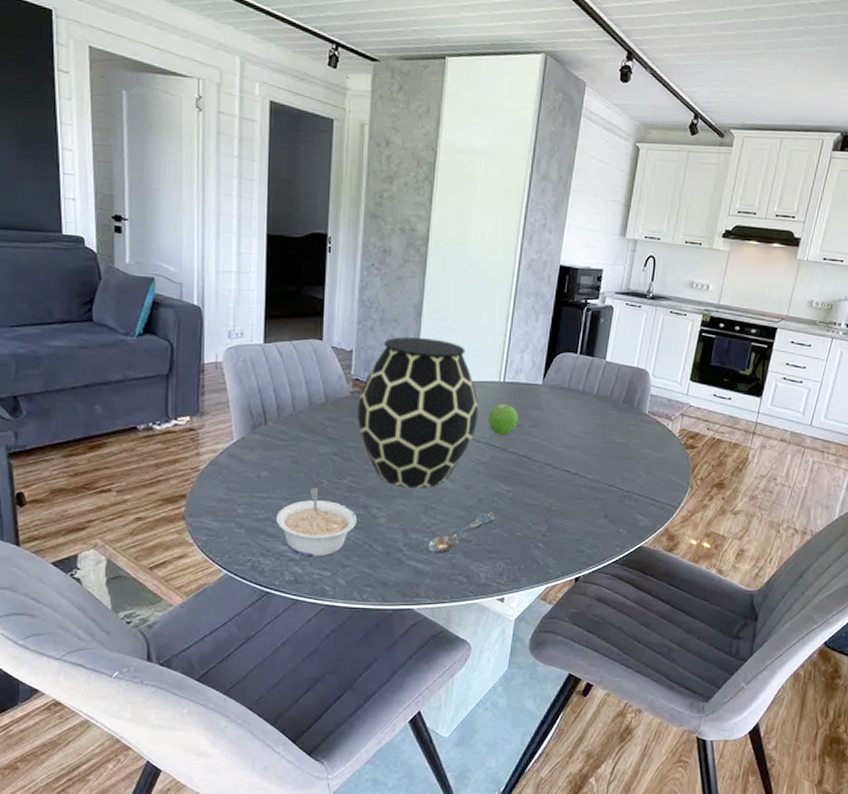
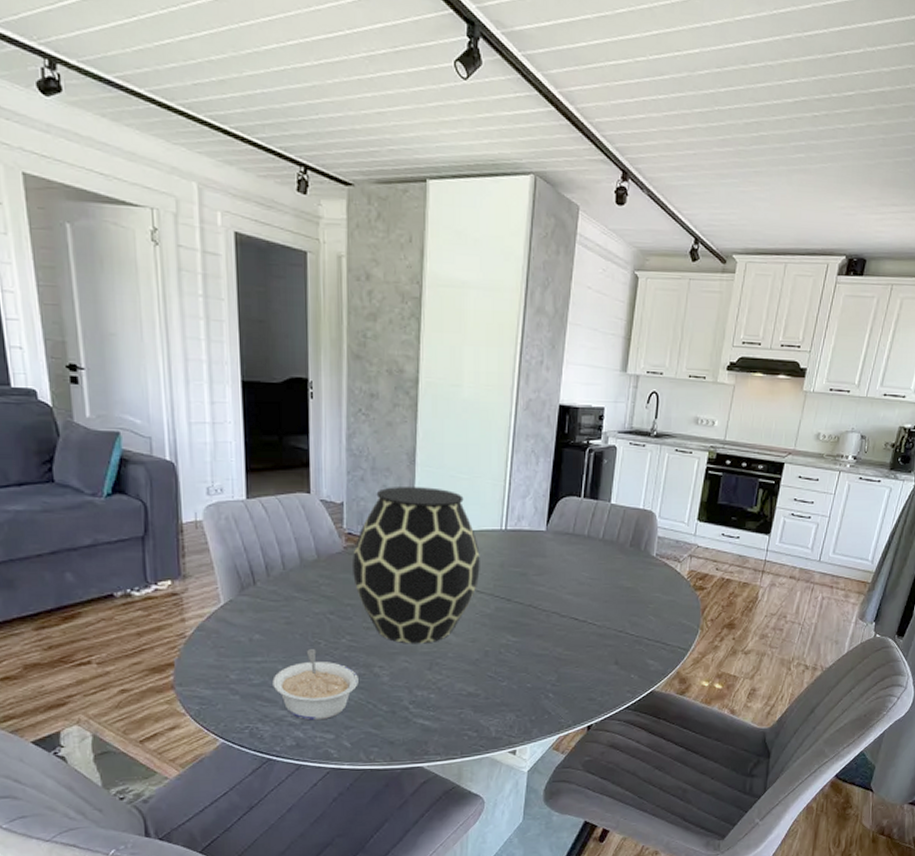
spoon: present [427,512,495,553] -> none [434,664,503,709]
fruit: present [487,404,518,435] -> none [490,553,522,585]

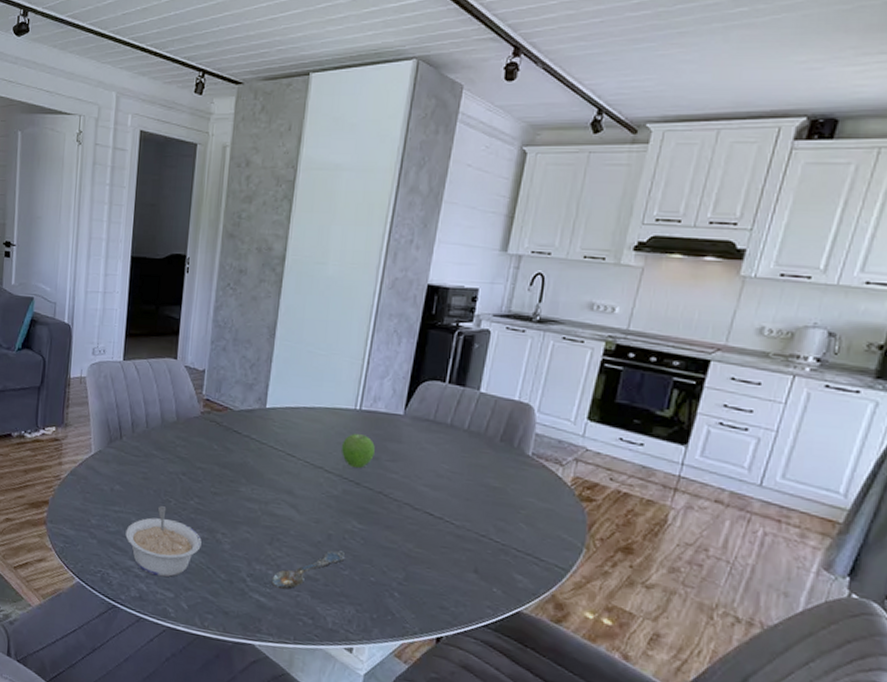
vase: present [353,487,480,644] -> none [206,358,331,517]
spoon: none [434,664,503,709] -> present [271,550,346,590]
fruit: none [490,553,522,585] -> present [341,434,375,468]

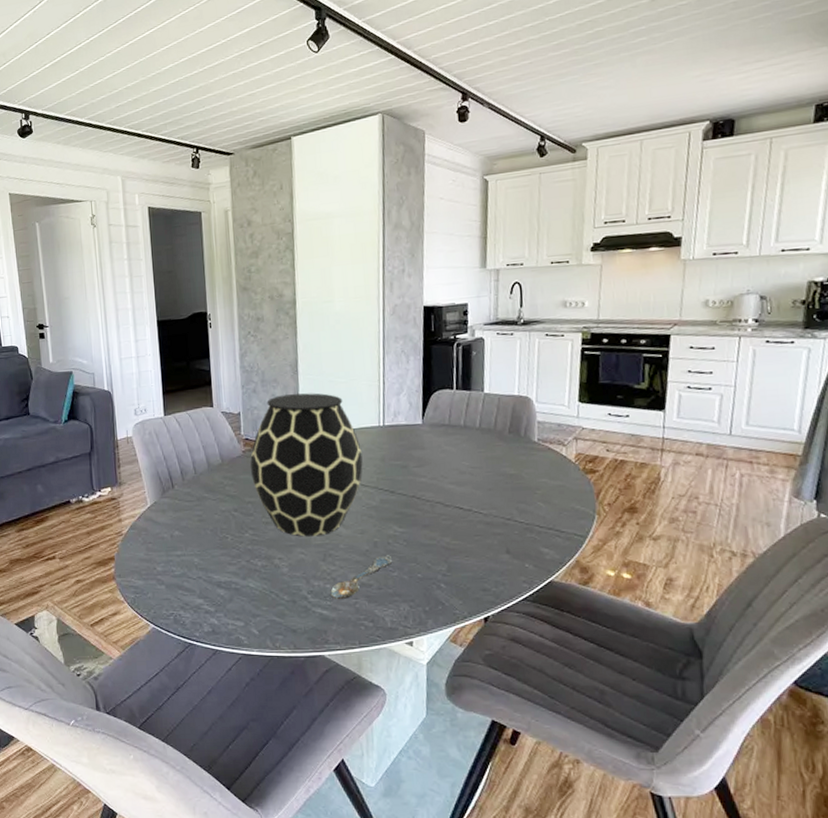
legume: present [125,506,202,577] -> none [190,543,262,609]
vase: none [206,358,331,517] -> present [250,393,363,537]
fruit: present [341,434,375,468] -> none [372,447,403,478]

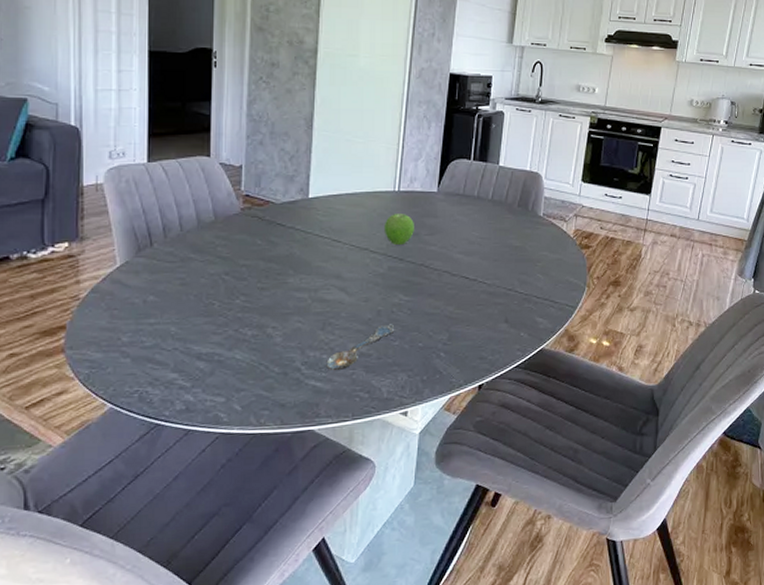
vase: present [250,393,363,537] -> none [249,150,374,304]
fruit: none [372,447,403,478] -> present [383,214,414,244]

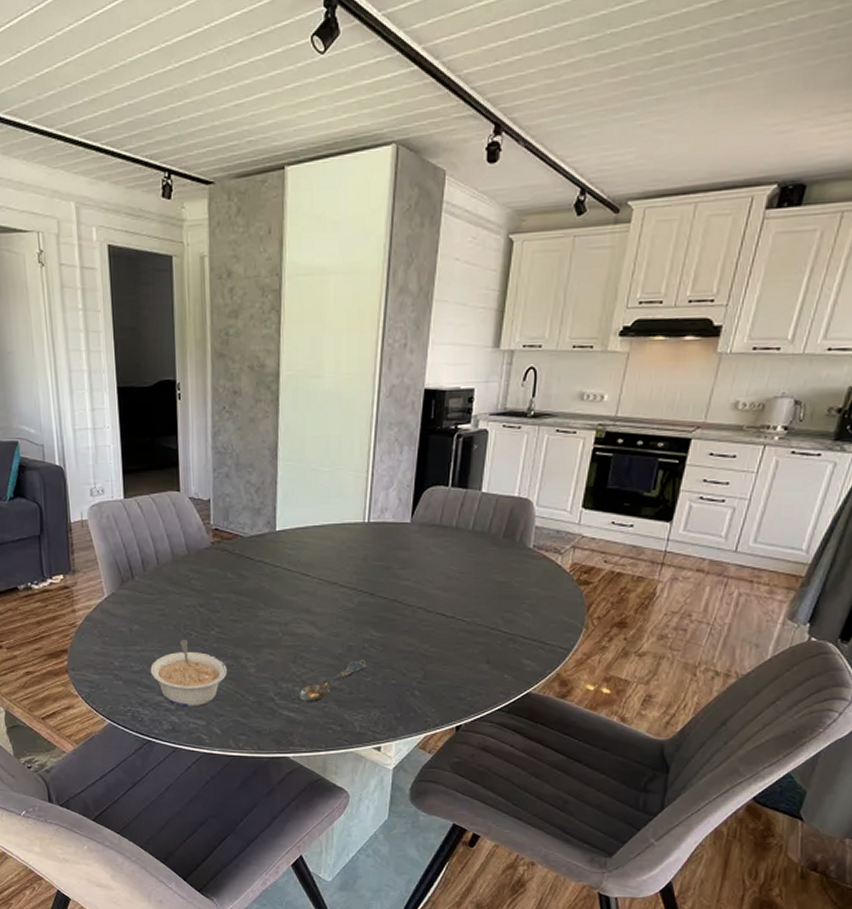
legume: none [165,310,251,384] -> present [150,640,227,707]
fruit: present [383,214,414,244] -> none [353,547,386,579]

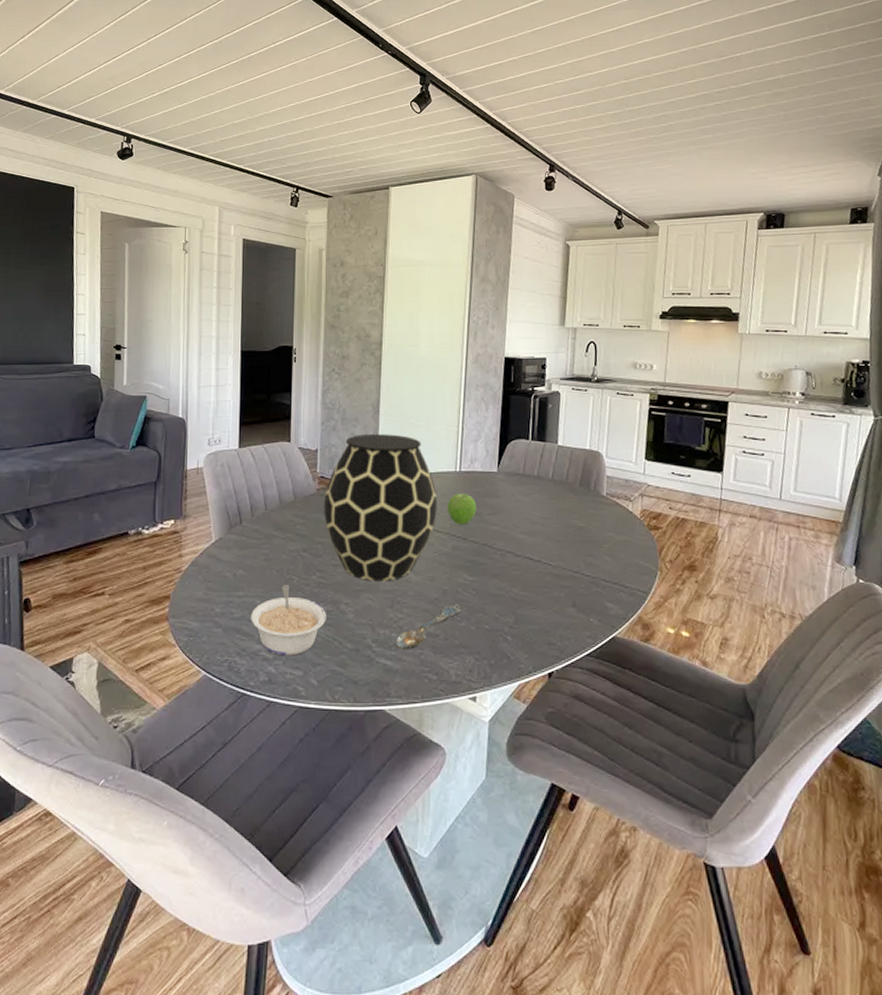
vase: none [220,481,343,637] -> present [324,434,437,582]
fruit: none [353,547,386,579] -> present [446,494,476,524]

